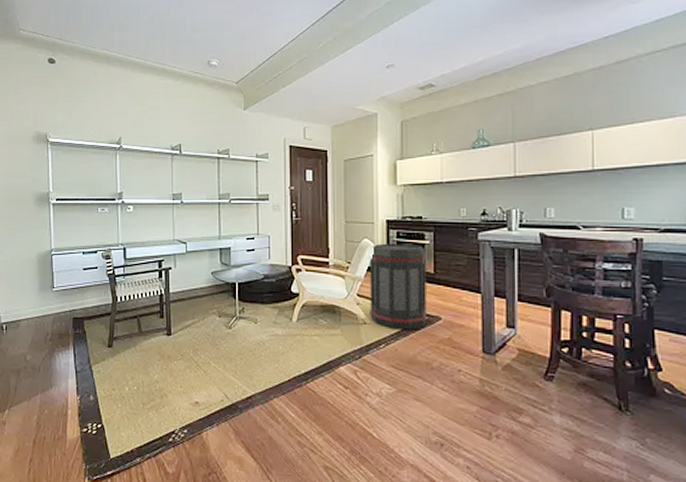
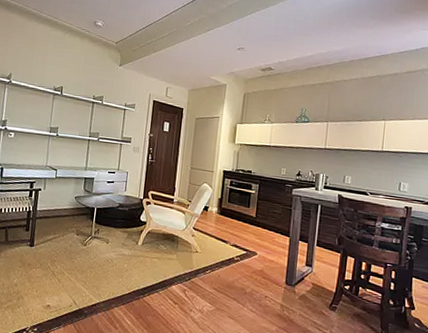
trash can: present [369,243,428,330] -> none [201,189,252,261]

